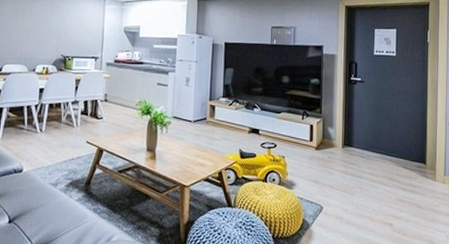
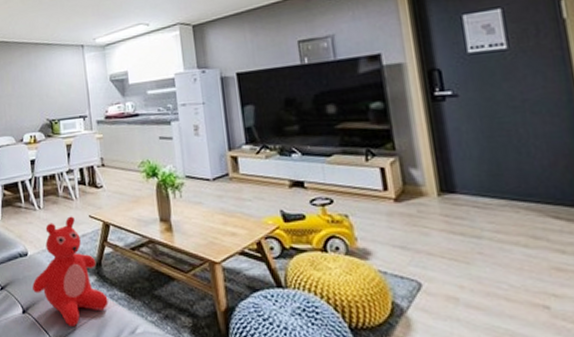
teddy bear: none [22,140,92,235] -> present [32,216,109,326]

